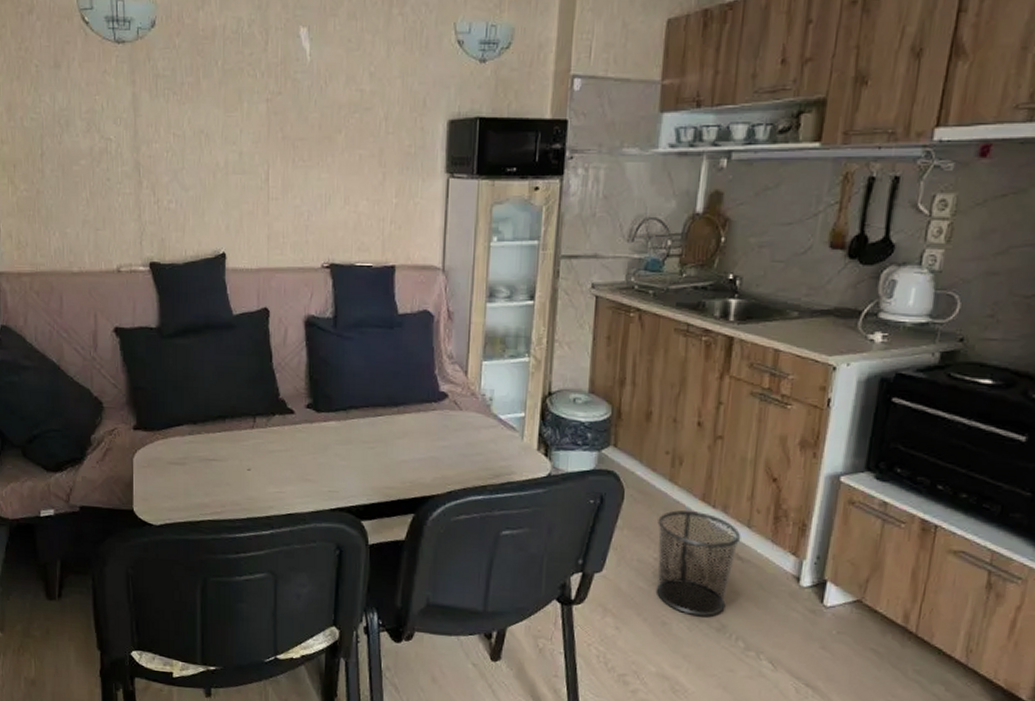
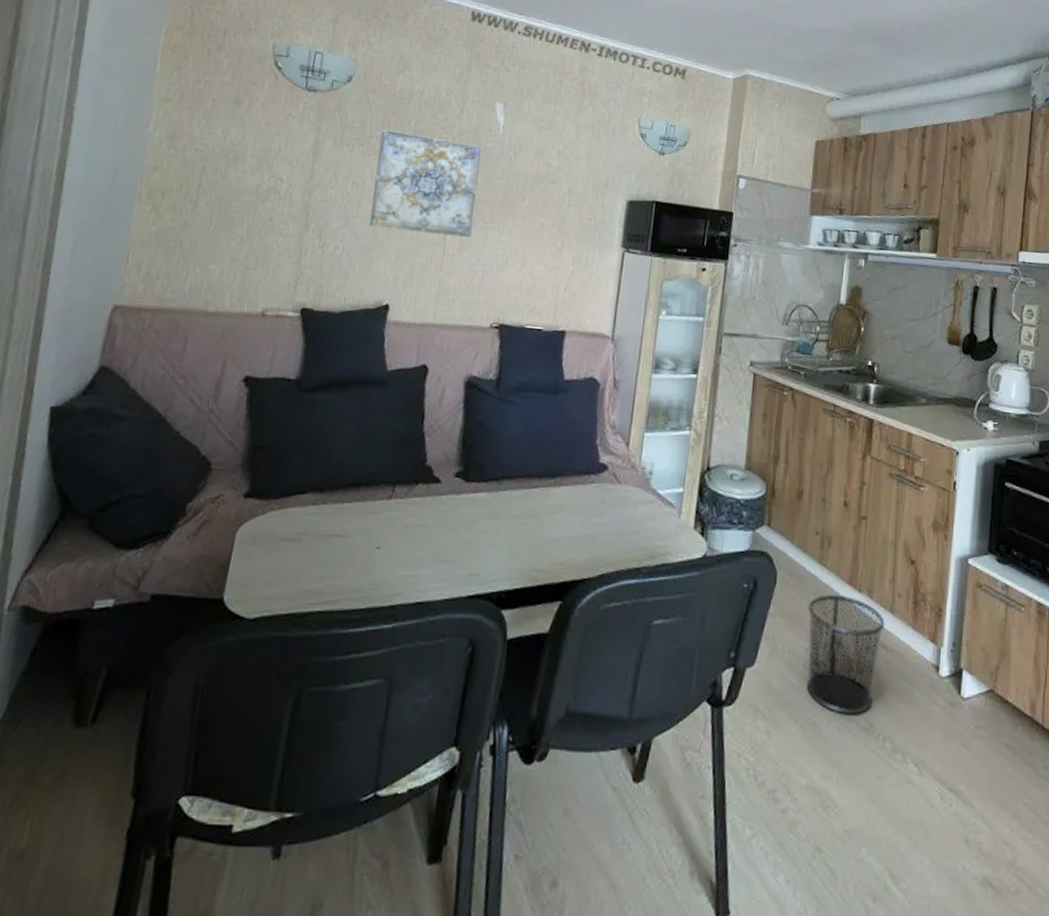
wall art: none [192,75,292,178] -> present [369,130,482,237]

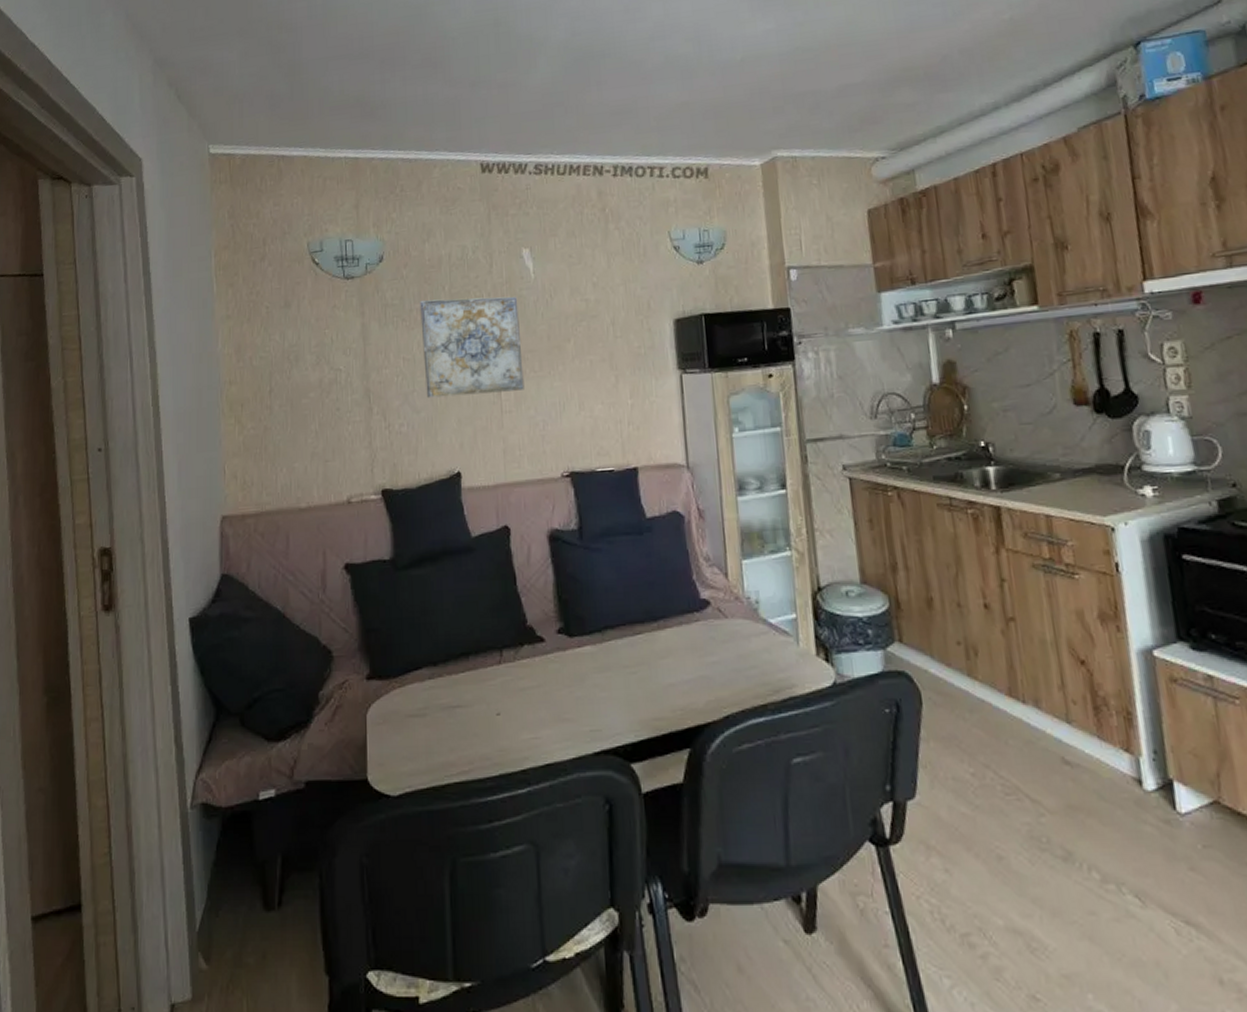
waste bin: present [806,594,885,714] -> none [965,710,1066,843]

